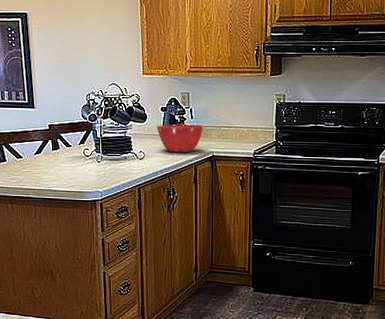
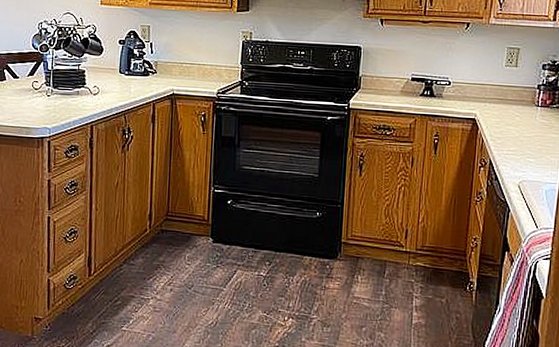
mixing bowl: present [156,124,204,153] -> none [113,58,165,90]

